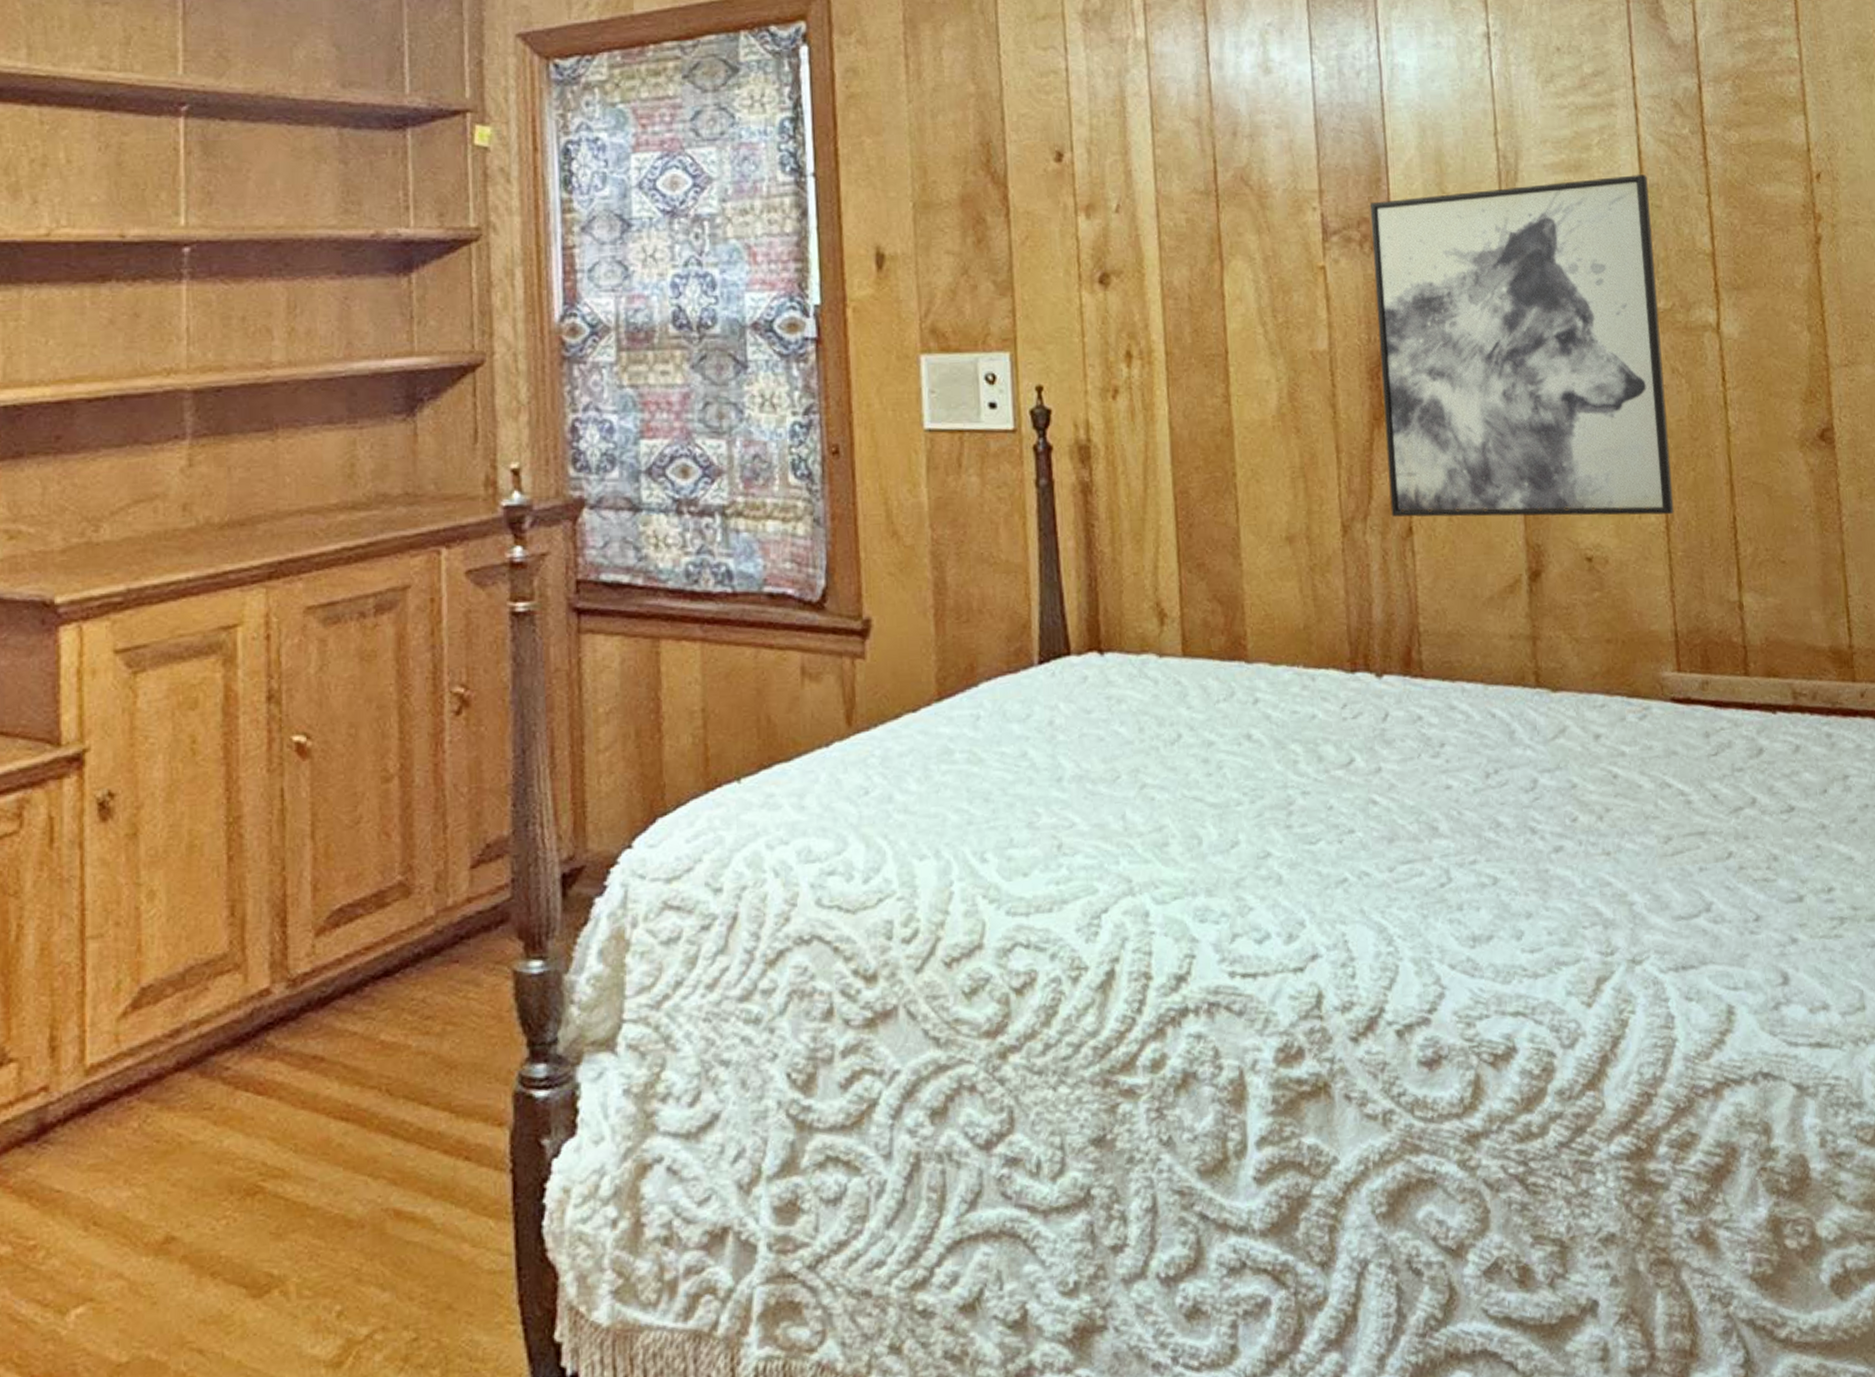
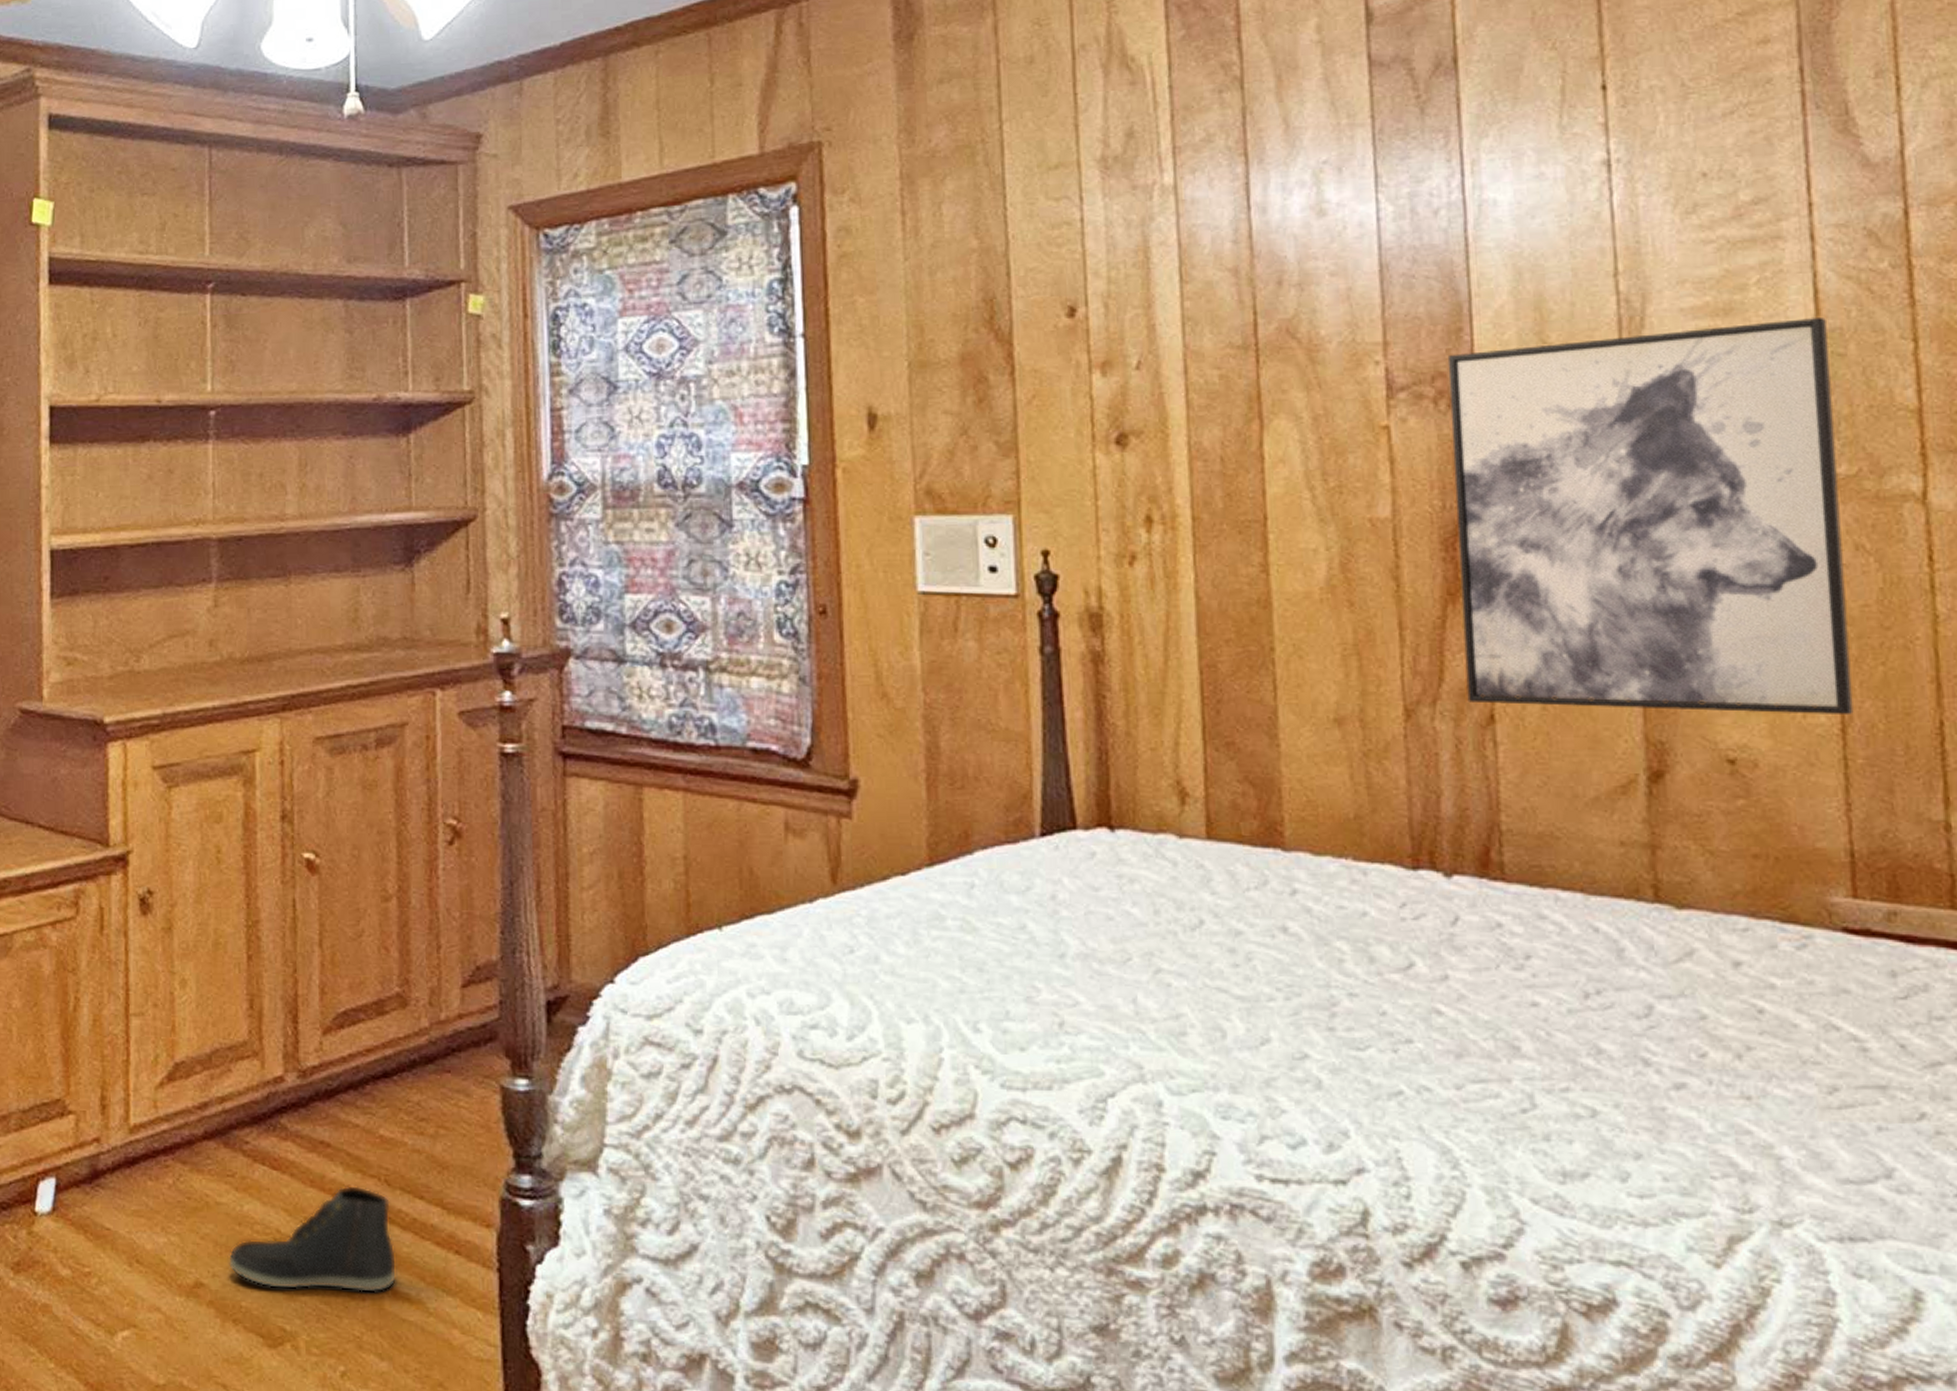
sneaker: none [204,1100,401,1231] -> present [227,1186,397,1293]

